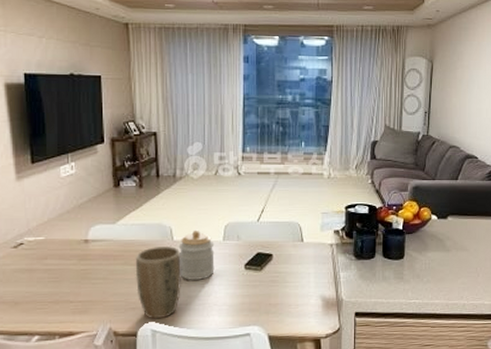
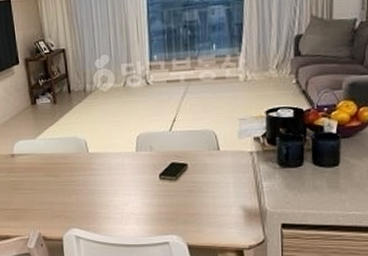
plant pot: present [136,245,182,319] -> none [56,157,100,226]
jar: present [178,230,215,280] -> none [94,141,130,190]

